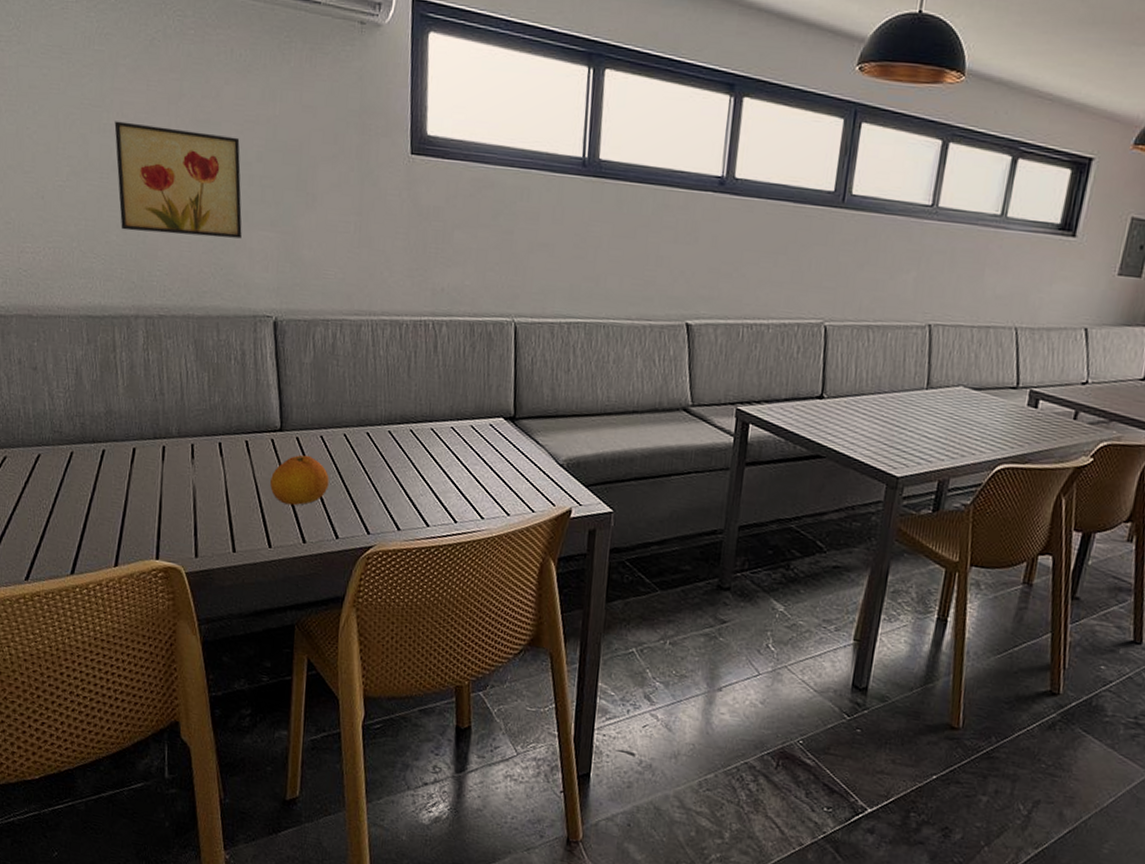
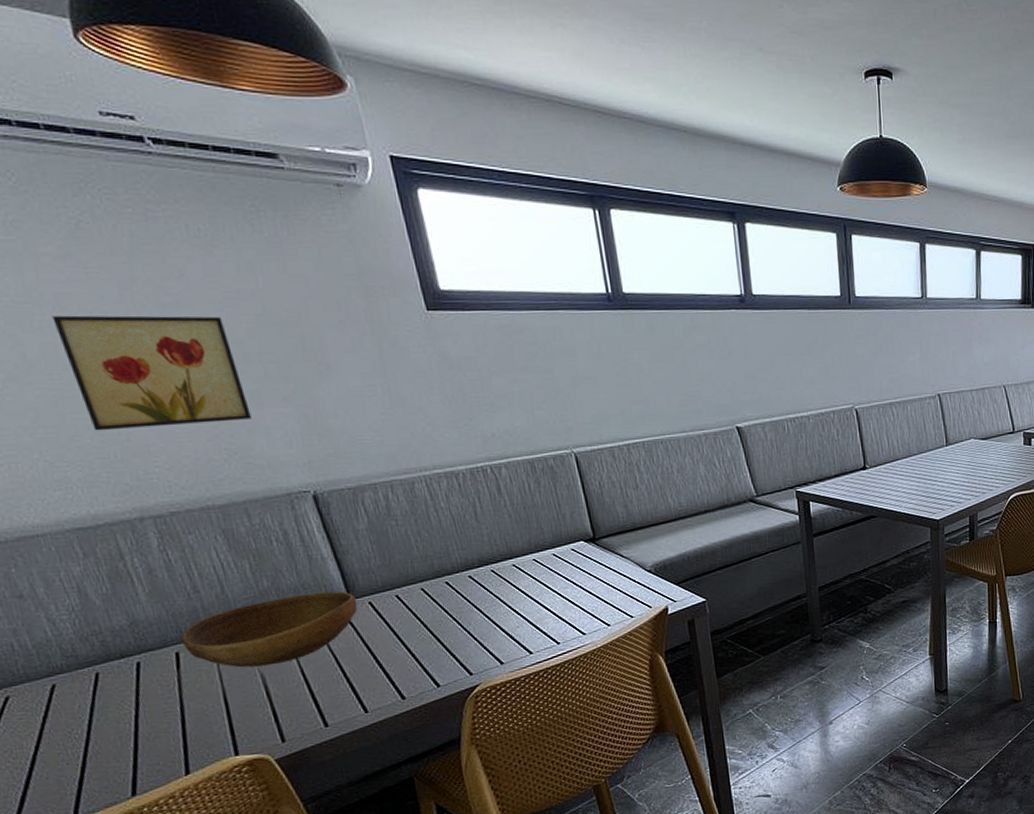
bowl: none [140,415,287,480] -> present [181,591,358,668]
fruit: present [270,455,329,506] -> none [350,616,417,668]

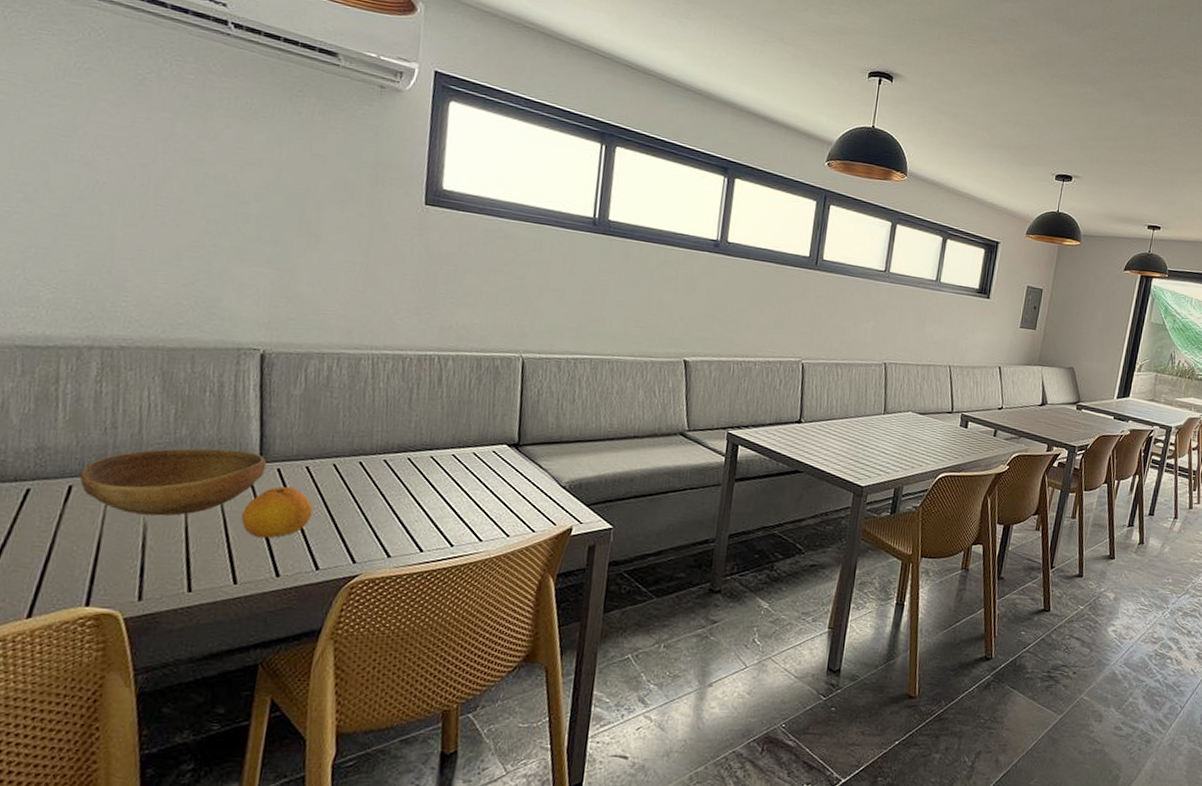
wall art: present [52,315,252,431] -> none [81,152,238,273]
fruit: none [350,616,417,668] -> present [241,486,313,539]

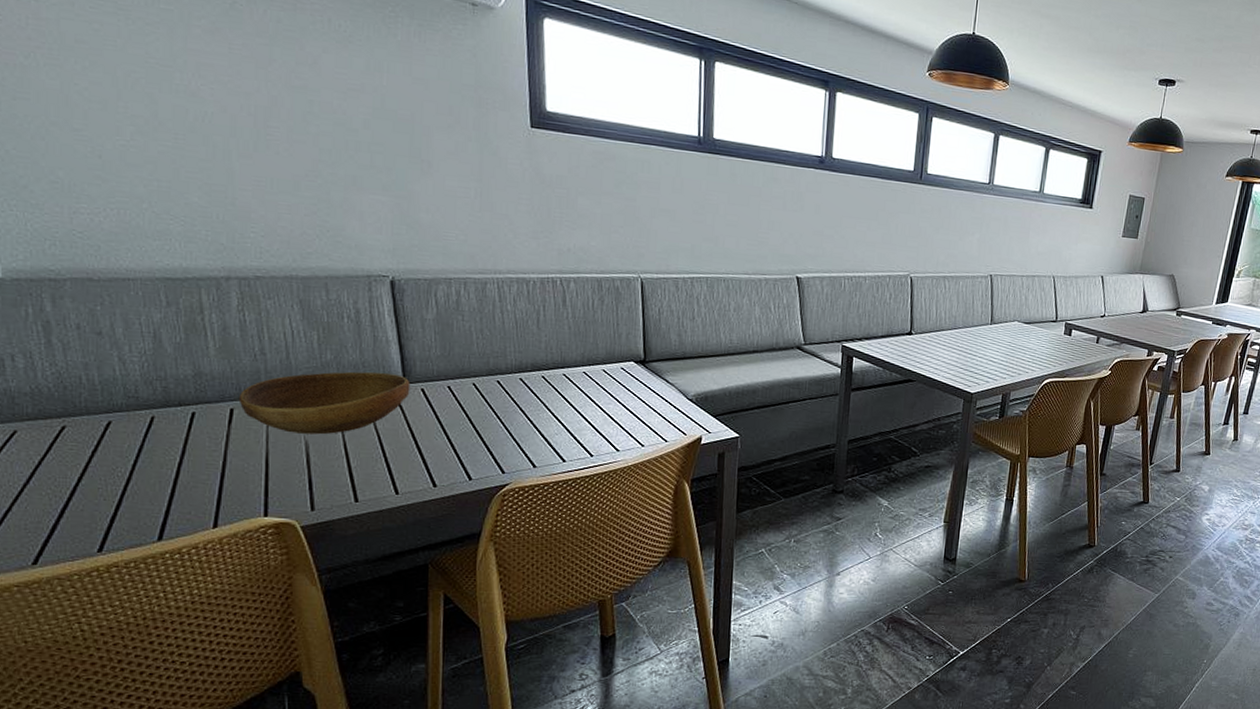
fruit: present [241,486,313,539] -> none [394,405,459,453]

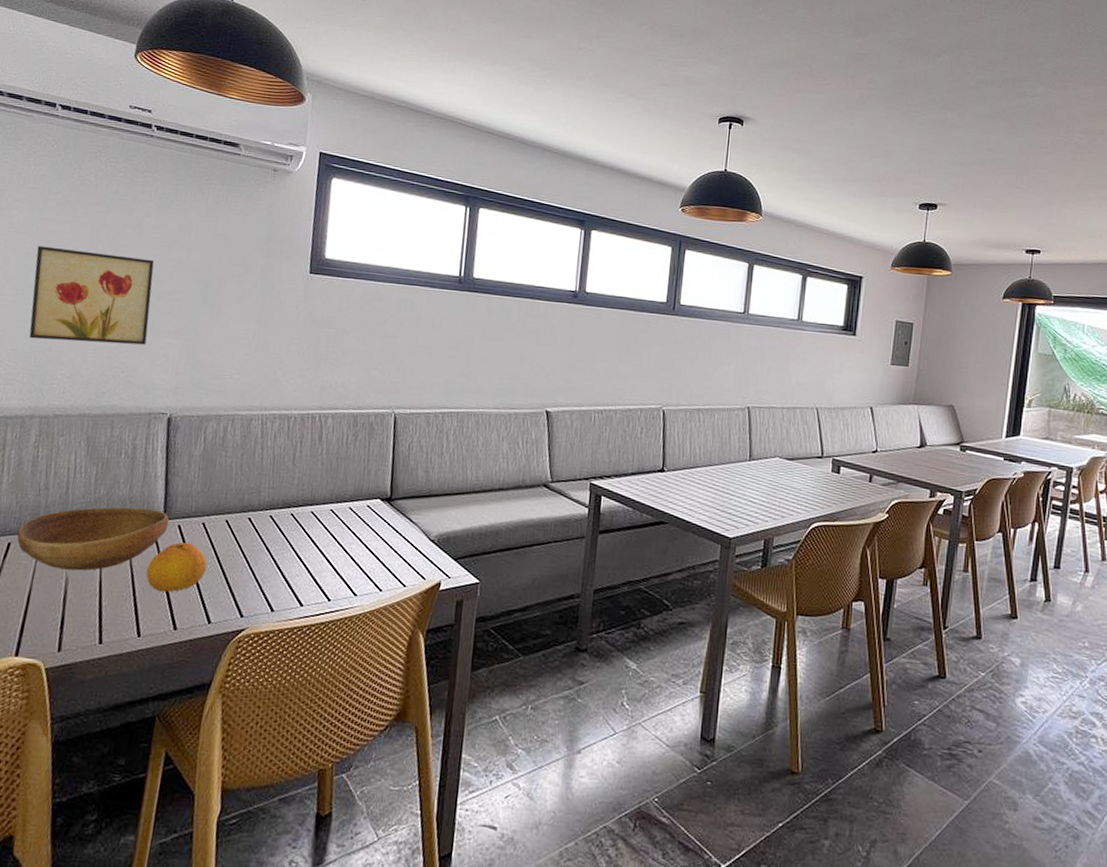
wall art: none [190,82,350,202] -> present [29,245,155,345]
fruit: none [394,405,459,453] -> present [146,542,207,593]

